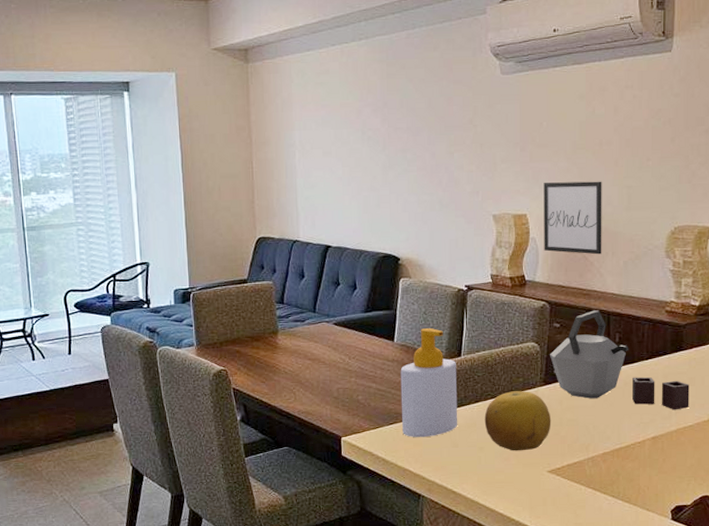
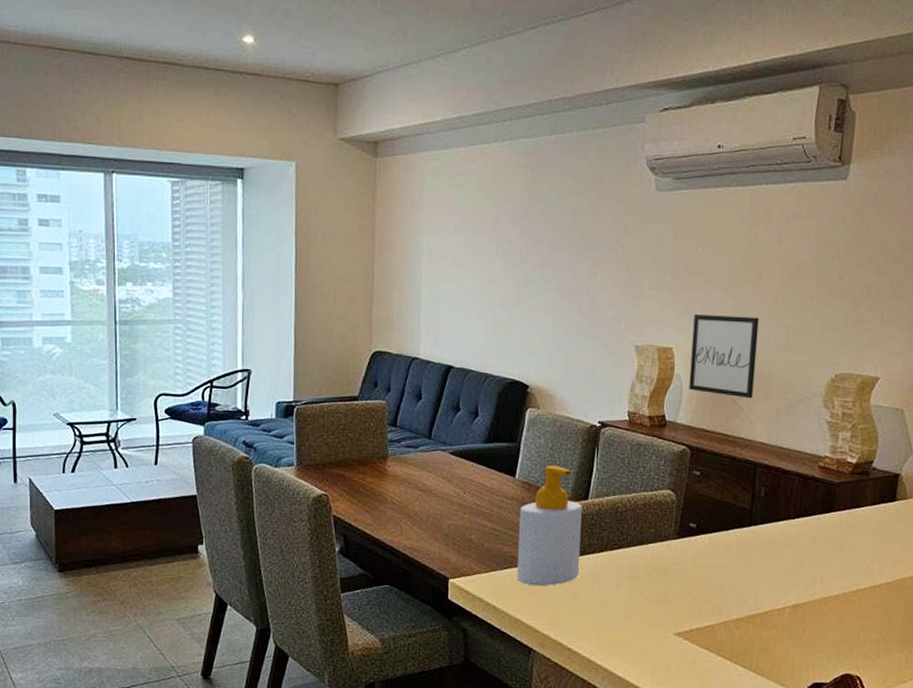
fruit: present [484,391,551,451] -> none [608,542,683,609]
kettle: present [550,310,690,410] -> none [687,459,839,577]

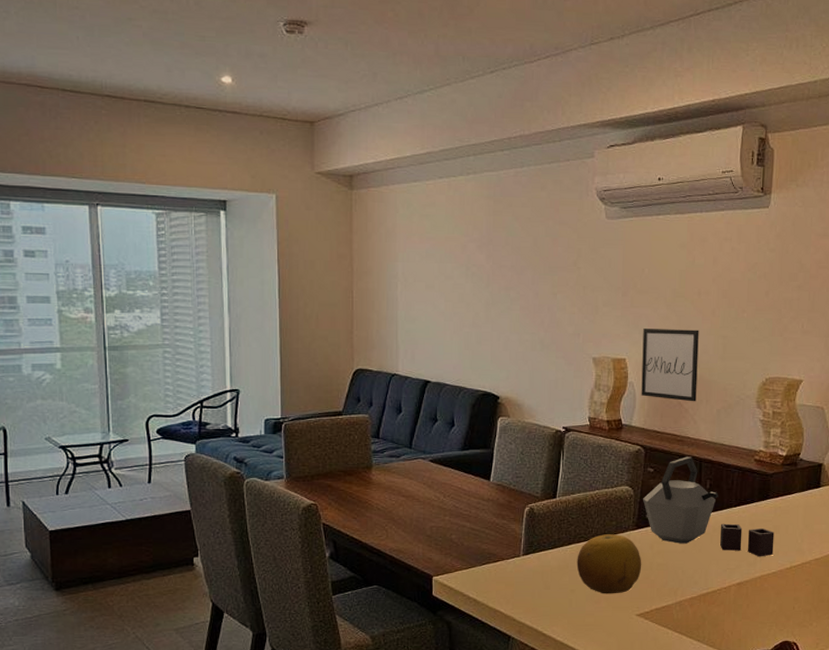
soap bottle: present [517,466,582,586] -> none [494,469,551,579]
fruit: none [608,542,683,609] -> present [577,534,642,594]
kettle: none [687,459,839,577] -> present [643,456,774,557]

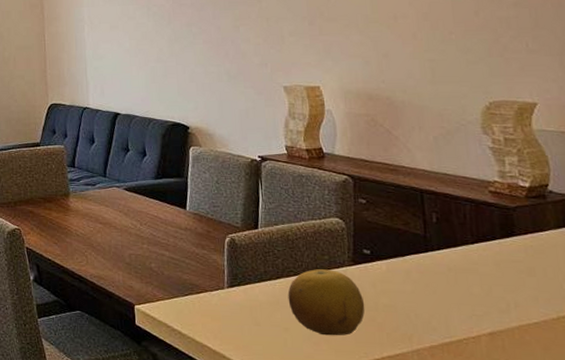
wall art: present [641,329,699,402] -> none [336,54,407,129]
kettle: present [643,456,774,557] -> none [357,187,532,304]

